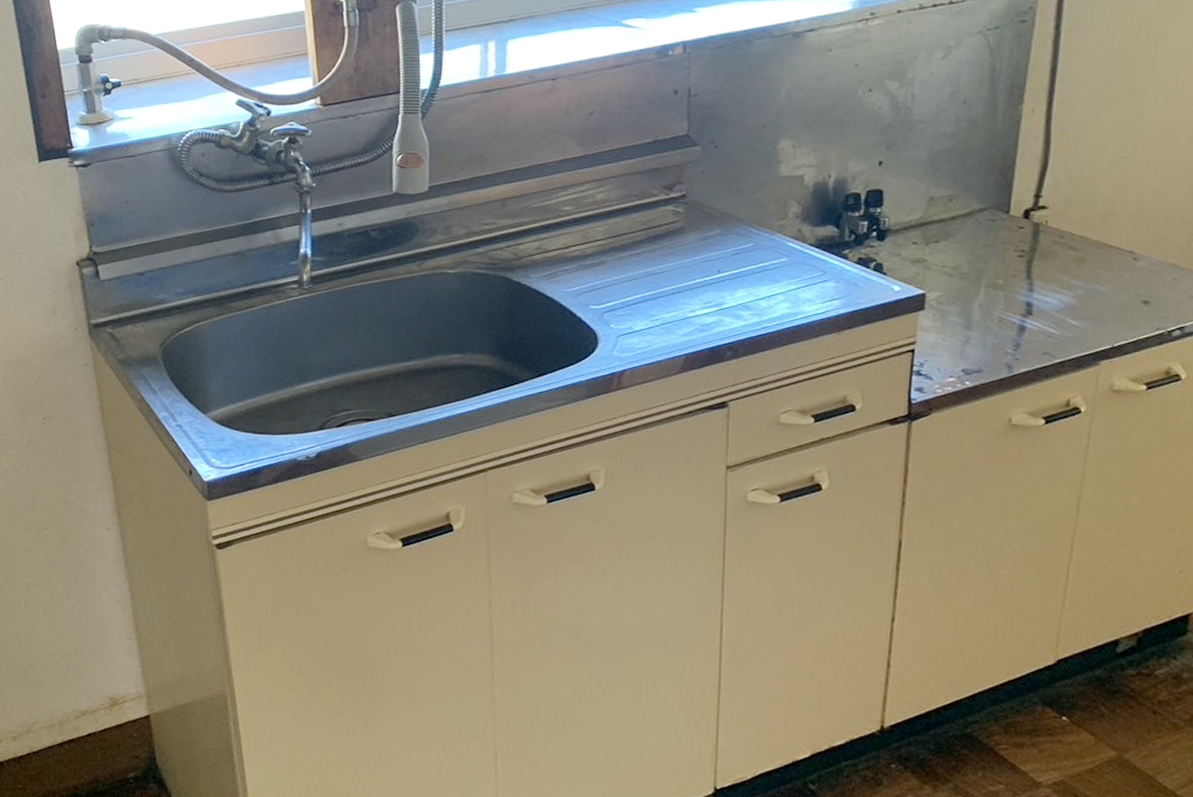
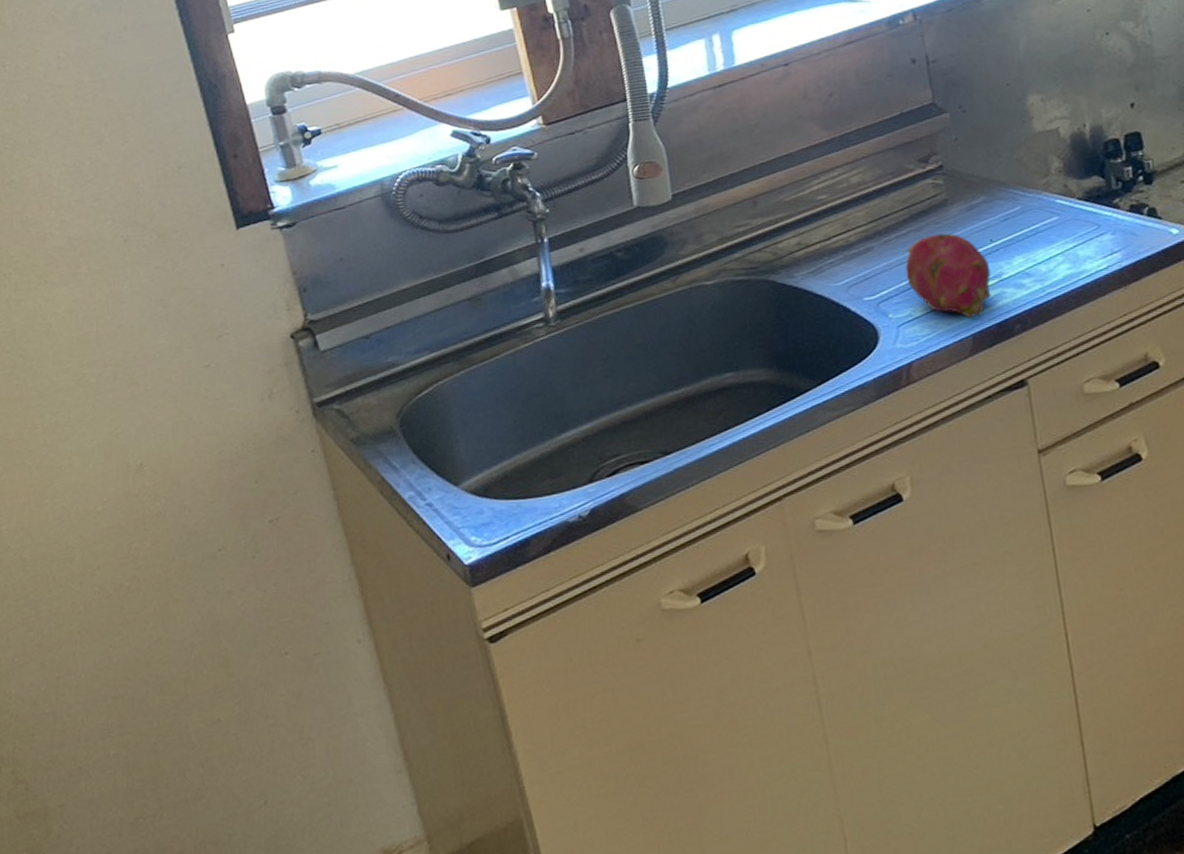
fruit: none [633,258,713,340] -> present [903,233,991,319]

